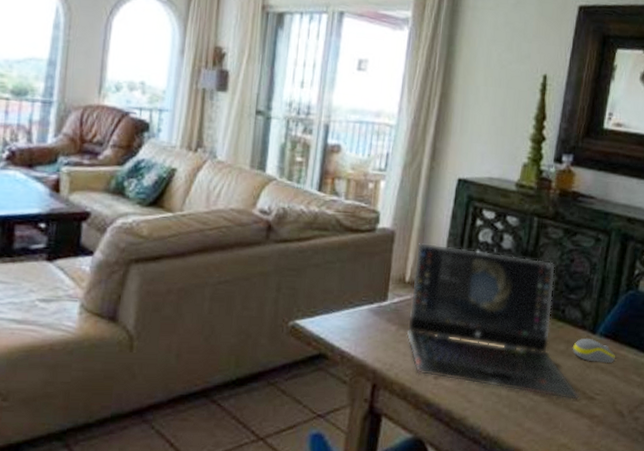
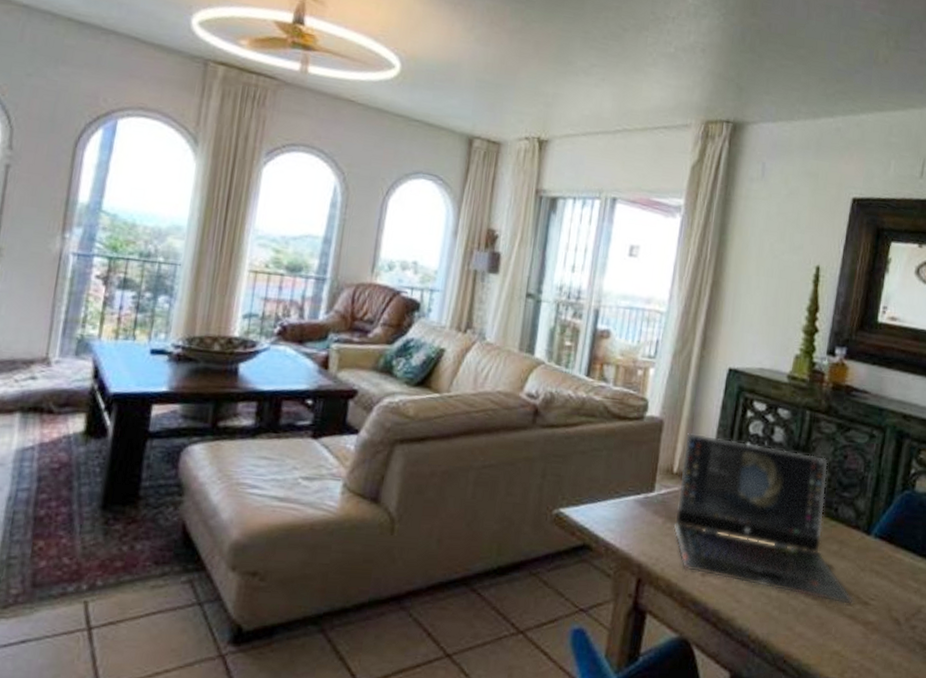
computer mouse: present [572,338,616,364] -> none [845,538,892,567]

